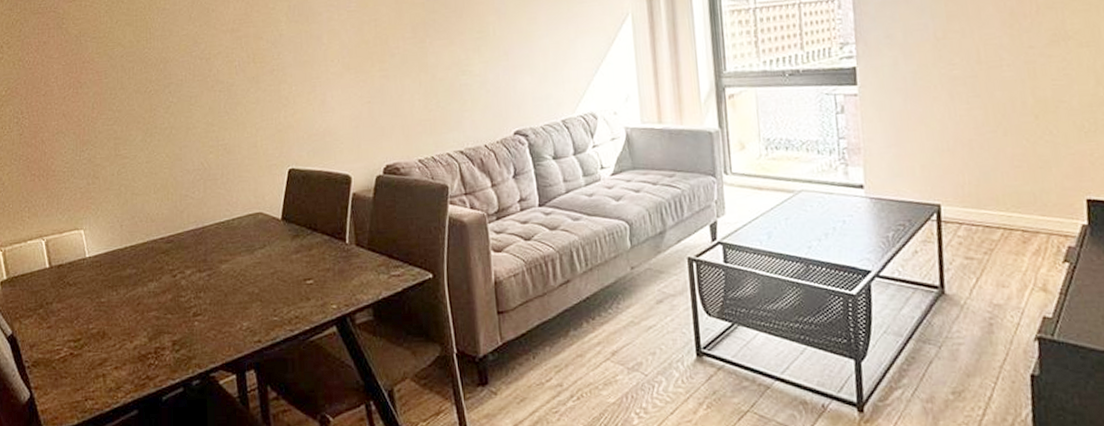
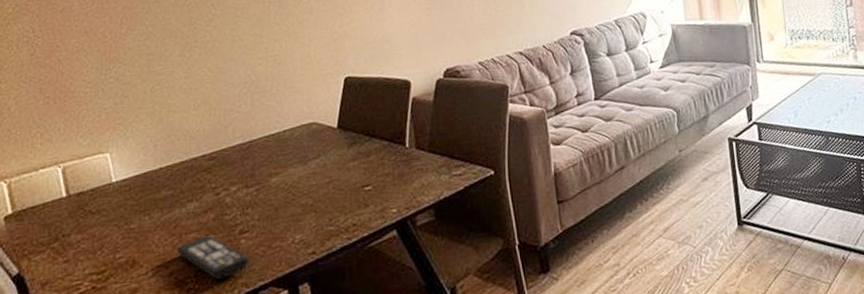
remote control: none [139,315,202,358] -> present [176,235,249,279]

